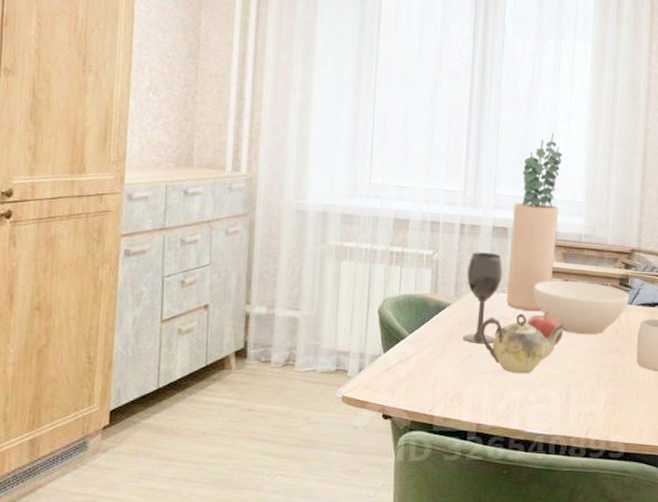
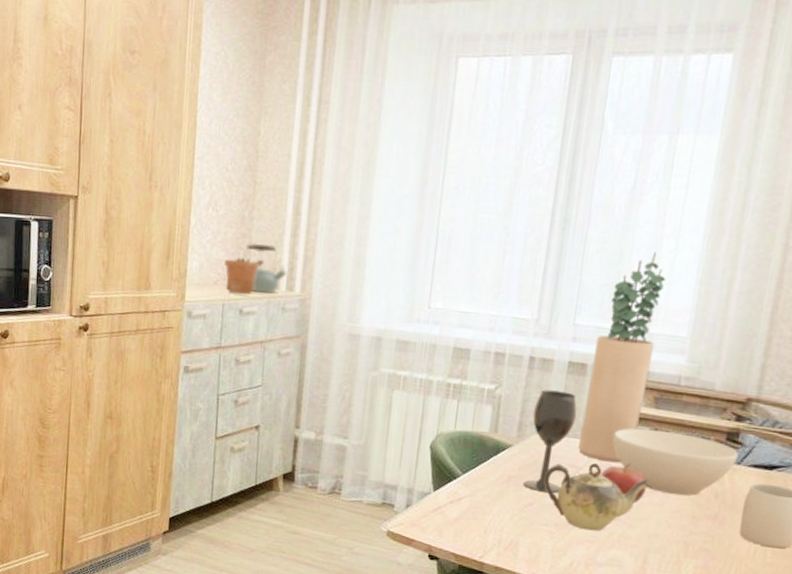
planter: none [166,140,205,176] -> present [224,257,260,294]
kettle: none [187,126,234,175] -> present [243,243,289,295]

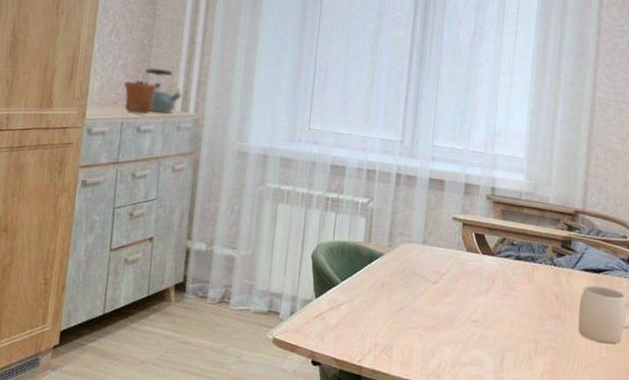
wine glass: present [523,389,577,493] -> none [394,203,438,298]
teapot: present [544,463,653,531] -> none [412,269,505,333]
vase: present [578,251,666,462] -> none [441,85,504,268]
fruit: present [600,463,647,503] -> none [460,269,500,306]
bowl: present [613,428,738,496] -> none [469,237,572,298]

